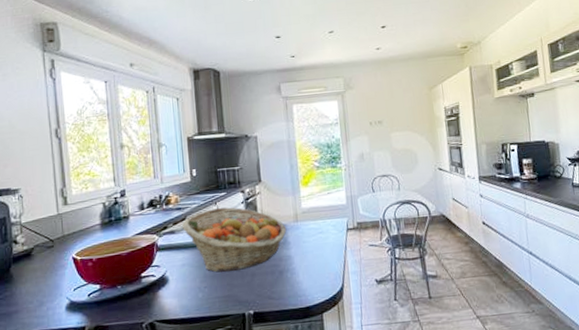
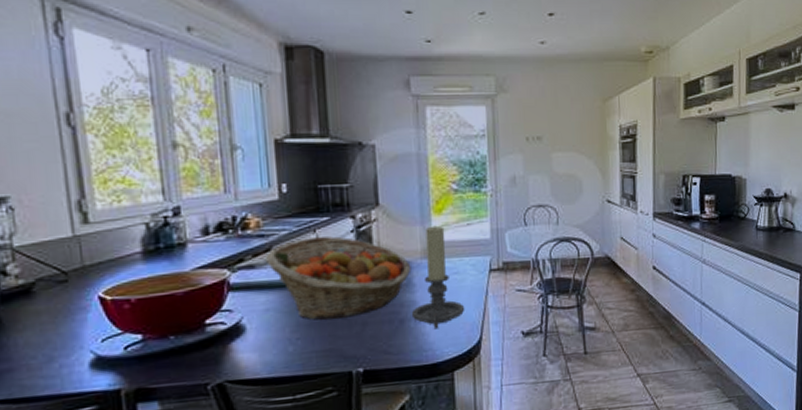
candle holder: none [288,195,330,279] -> present [411,225,465,330]

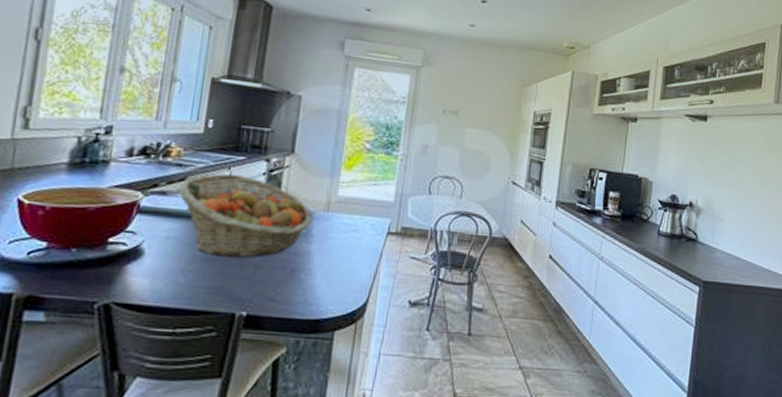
candle holder: present [411,225,465,330] -> none [303,180,358,284]

